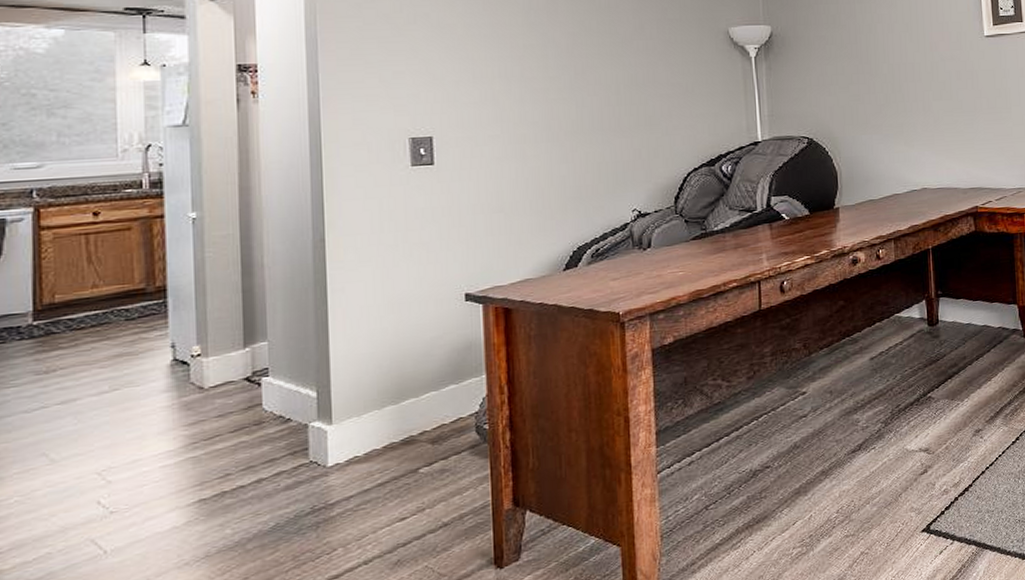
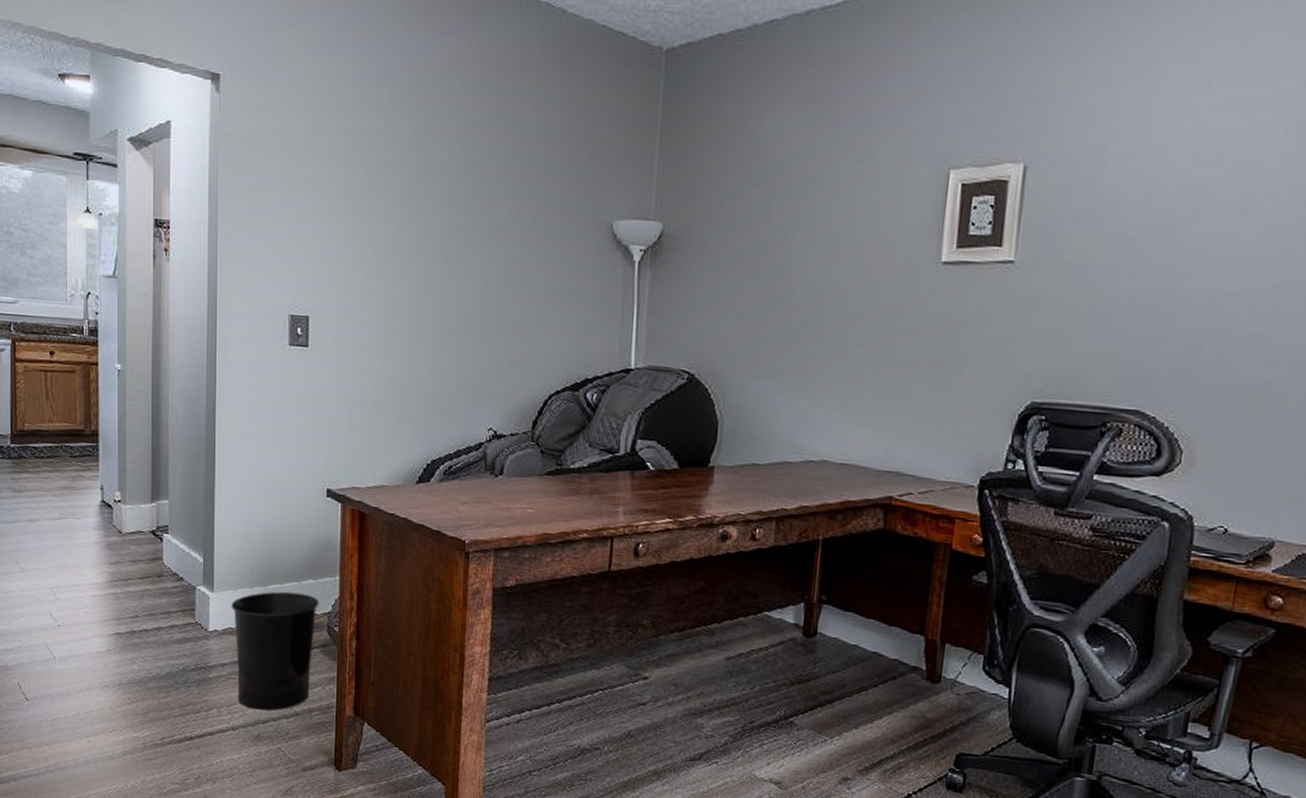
waste bin: none [356,400,465,535] -> present [231,591,319,711]

